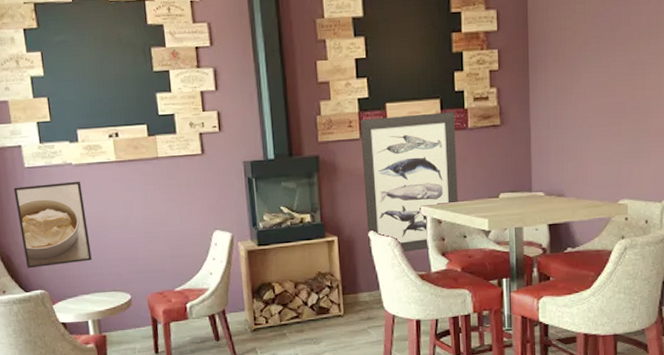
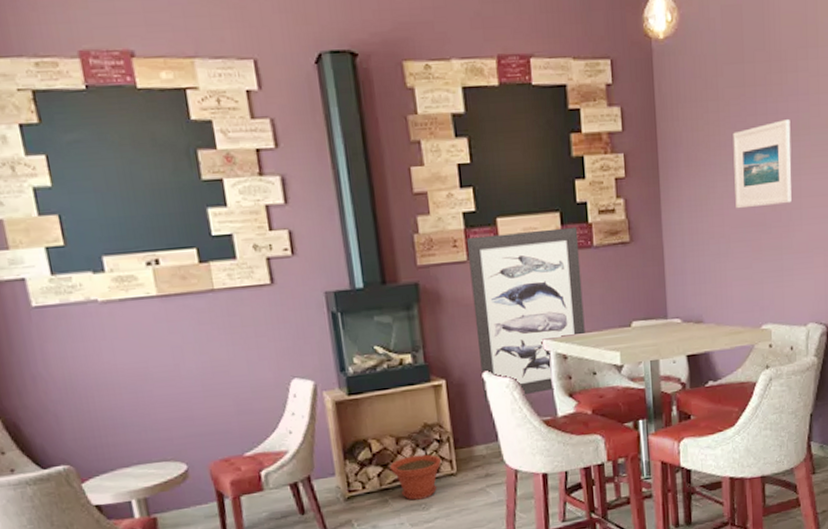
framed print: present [13,181,92,269] -> none [17,322,132,439]
plant pot: none [289,298,332,335] -> present [390,454,442,500]
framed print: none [597,19,652,98] -> present [733,120,792,209]

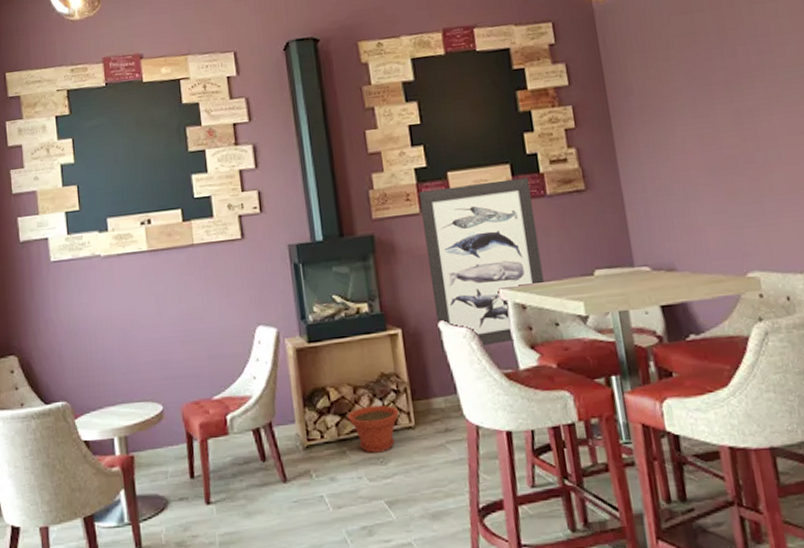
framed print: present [733,120,792,209] -> none [688,61,765,152]

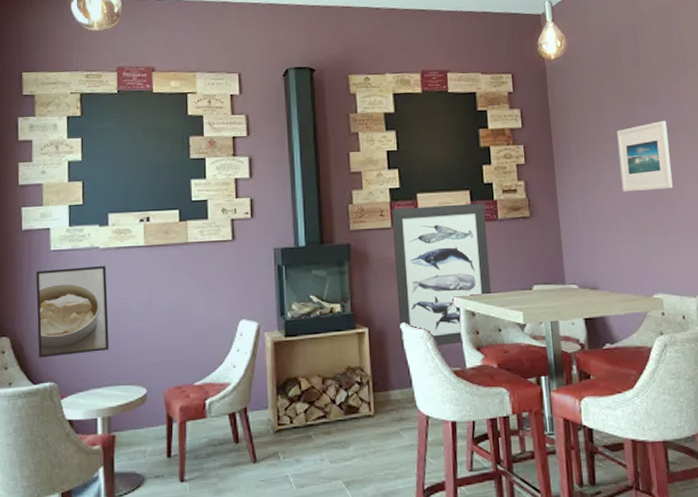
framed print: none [37,274,120,377] -> present [35,265,109,358]
plant pot: present [348,405,399,453] -> none [316,395,361,438]
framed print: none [688,61,765,152] -> present [616,121,673,192]

